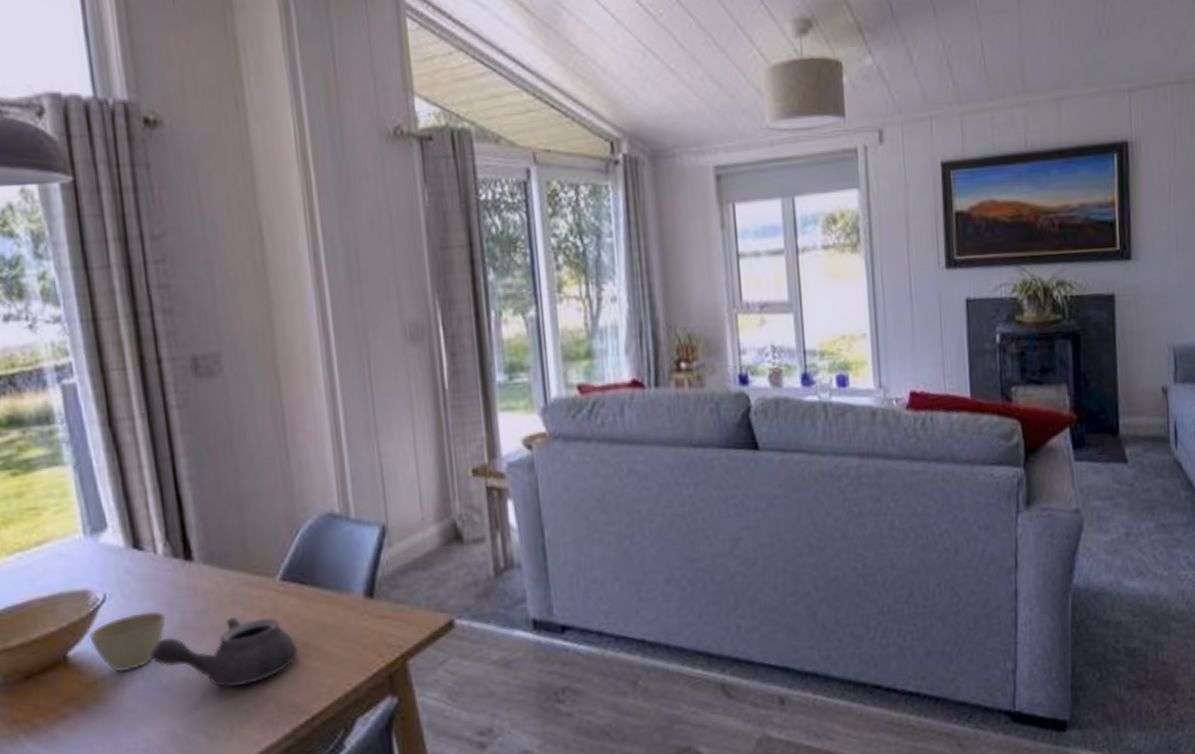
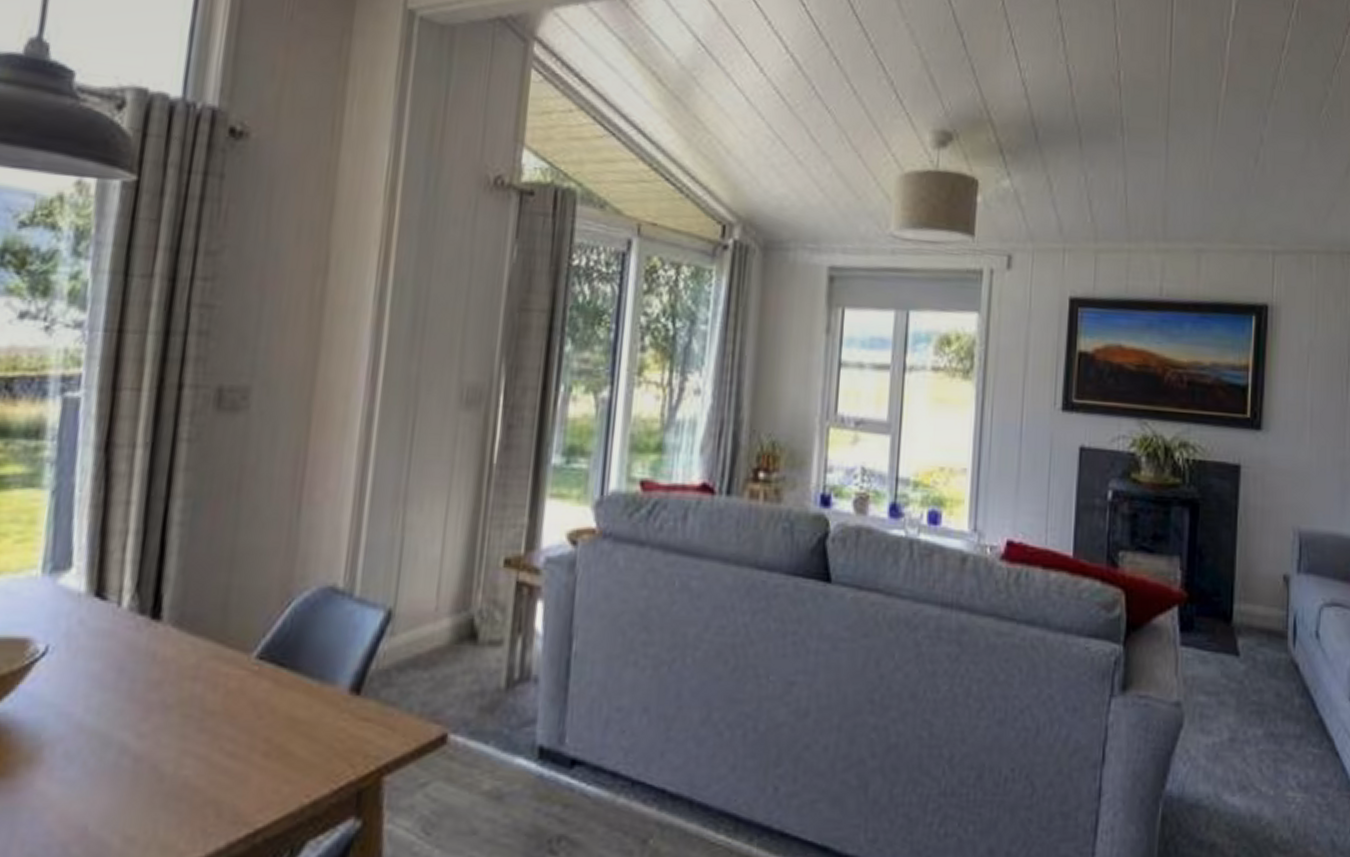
cup: present [89,611,167,673] -> none [15,674,112,744]
teapot: present [151,617,298,687] -> none [81,695,258,781]

